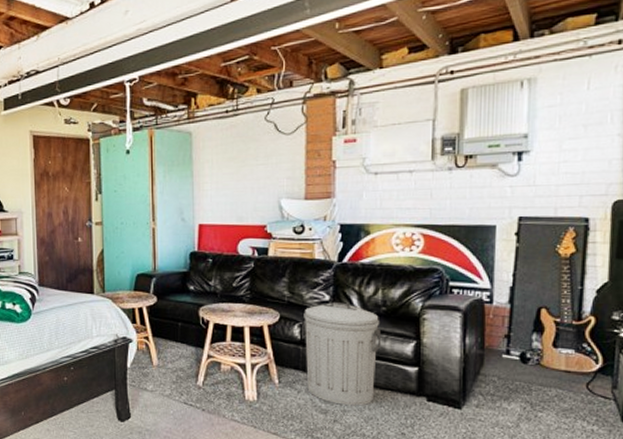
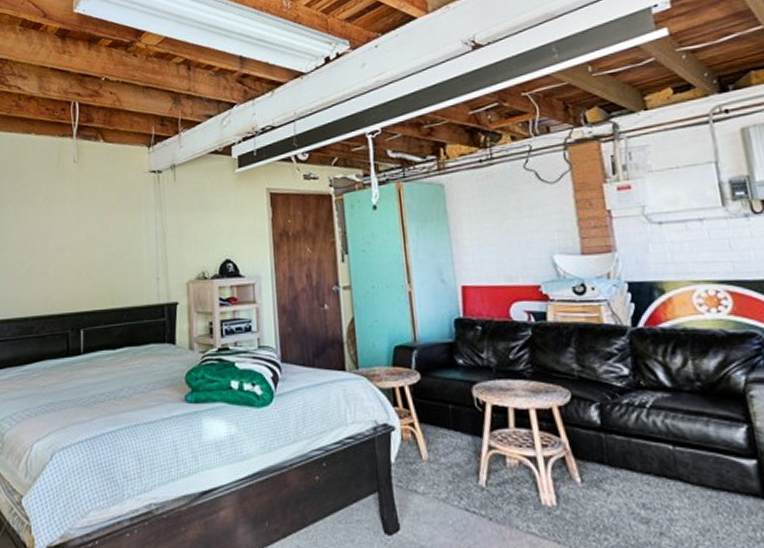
trash can: present [302,301,382,406] -> none [599,375,707,513]

